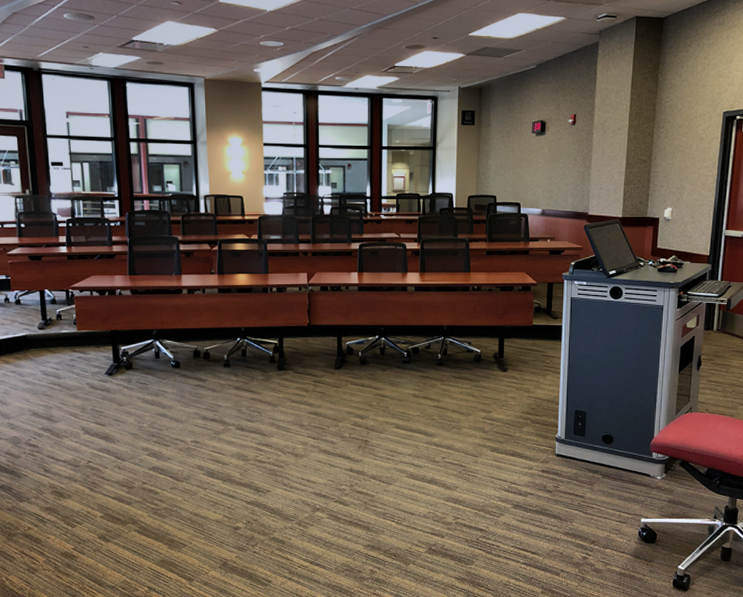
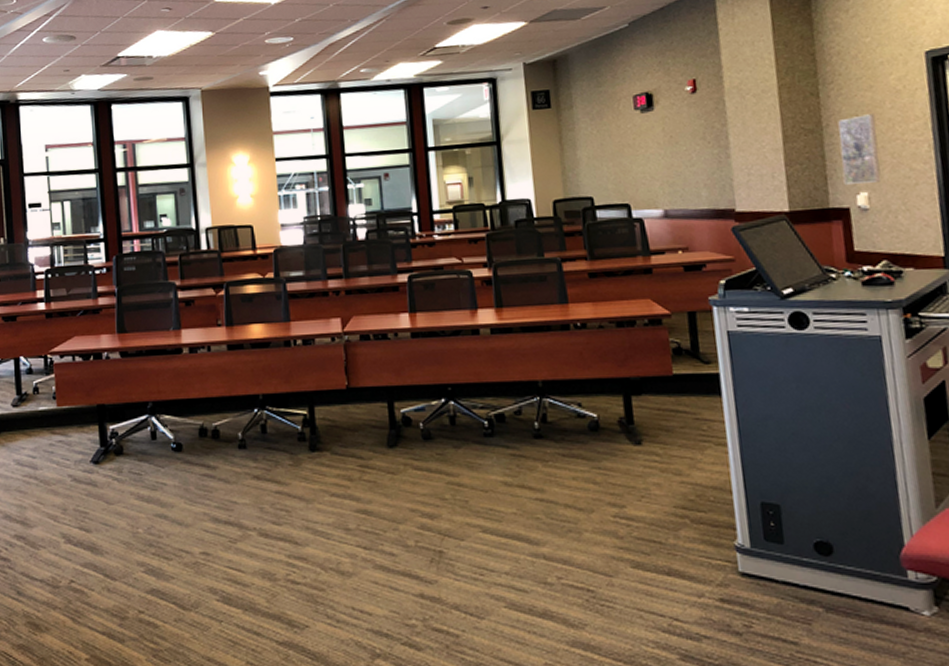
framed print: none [659,153,685,202] -> present [838,114,881,184]

